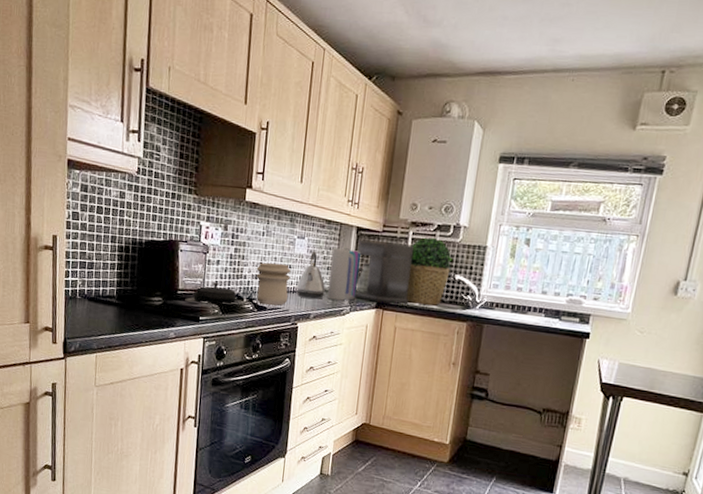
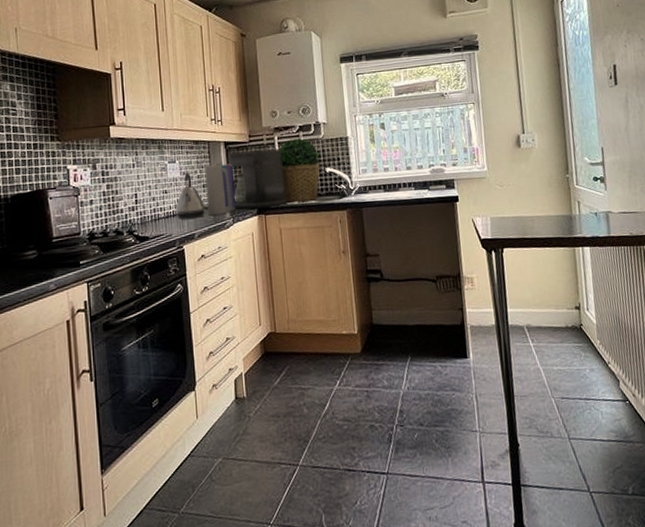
cooking pot: present [185,282,238,305] -> none [61,222,119,249]
jar: present [256,262,291,306] -> none [132,190,170,235]

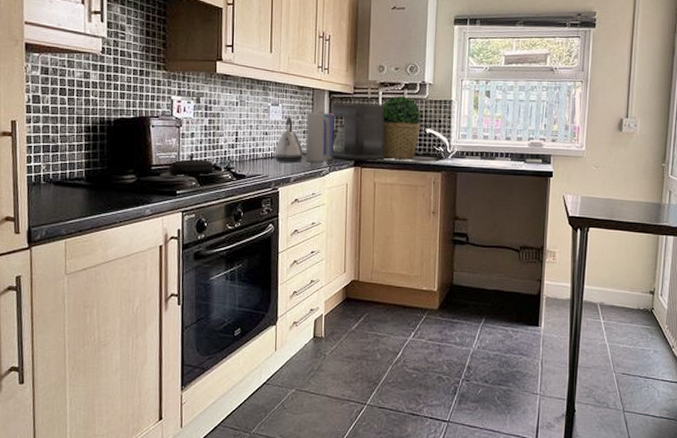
cooking pot: none [61,222,119,249] -> present [160,154,216,178]

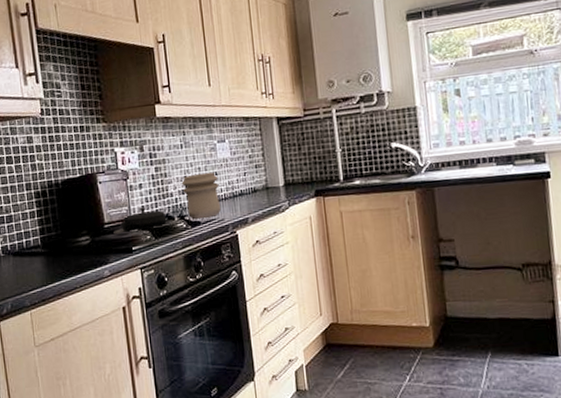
jar: none [232,131,268,173] -> present [181,172,222,220]
kettle: present [273,116,304,164] -> none [226,152,259,203]
paper towel holder: present [305,110,335,162] -> none [256,140,291,198]
coffee maker: present [332,102,385,161] -> none [282,123,349,191]
potted plant: present [382,95,422,160] -> none [337,109,385,184]

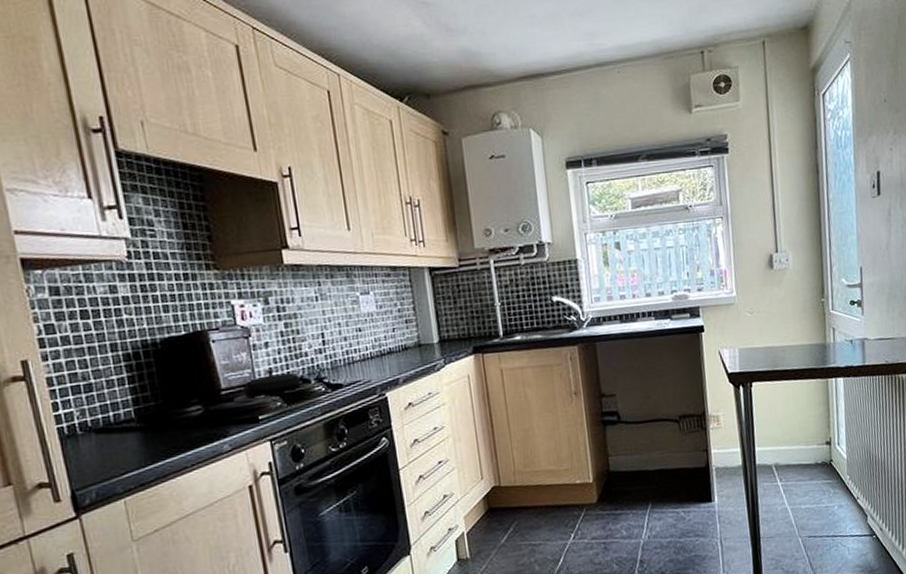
jar: present [181,172,222,220] -> none [318,328,367,382]

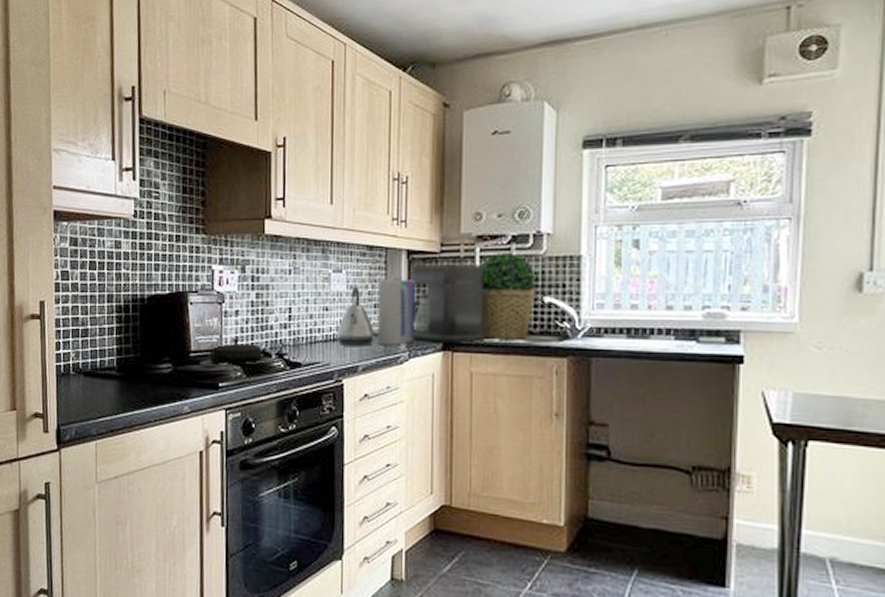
kettle: none [373,305,411,363] -> present [336,286,375,348]
paper towel holder: none [406,292,447,357] -> present [377,276,415,345]
coffee maker: none [435,275,509,348] -> present [412,265,485,343]
potted plant: none [495,261,546,339] -> present [480,252,538,341]

